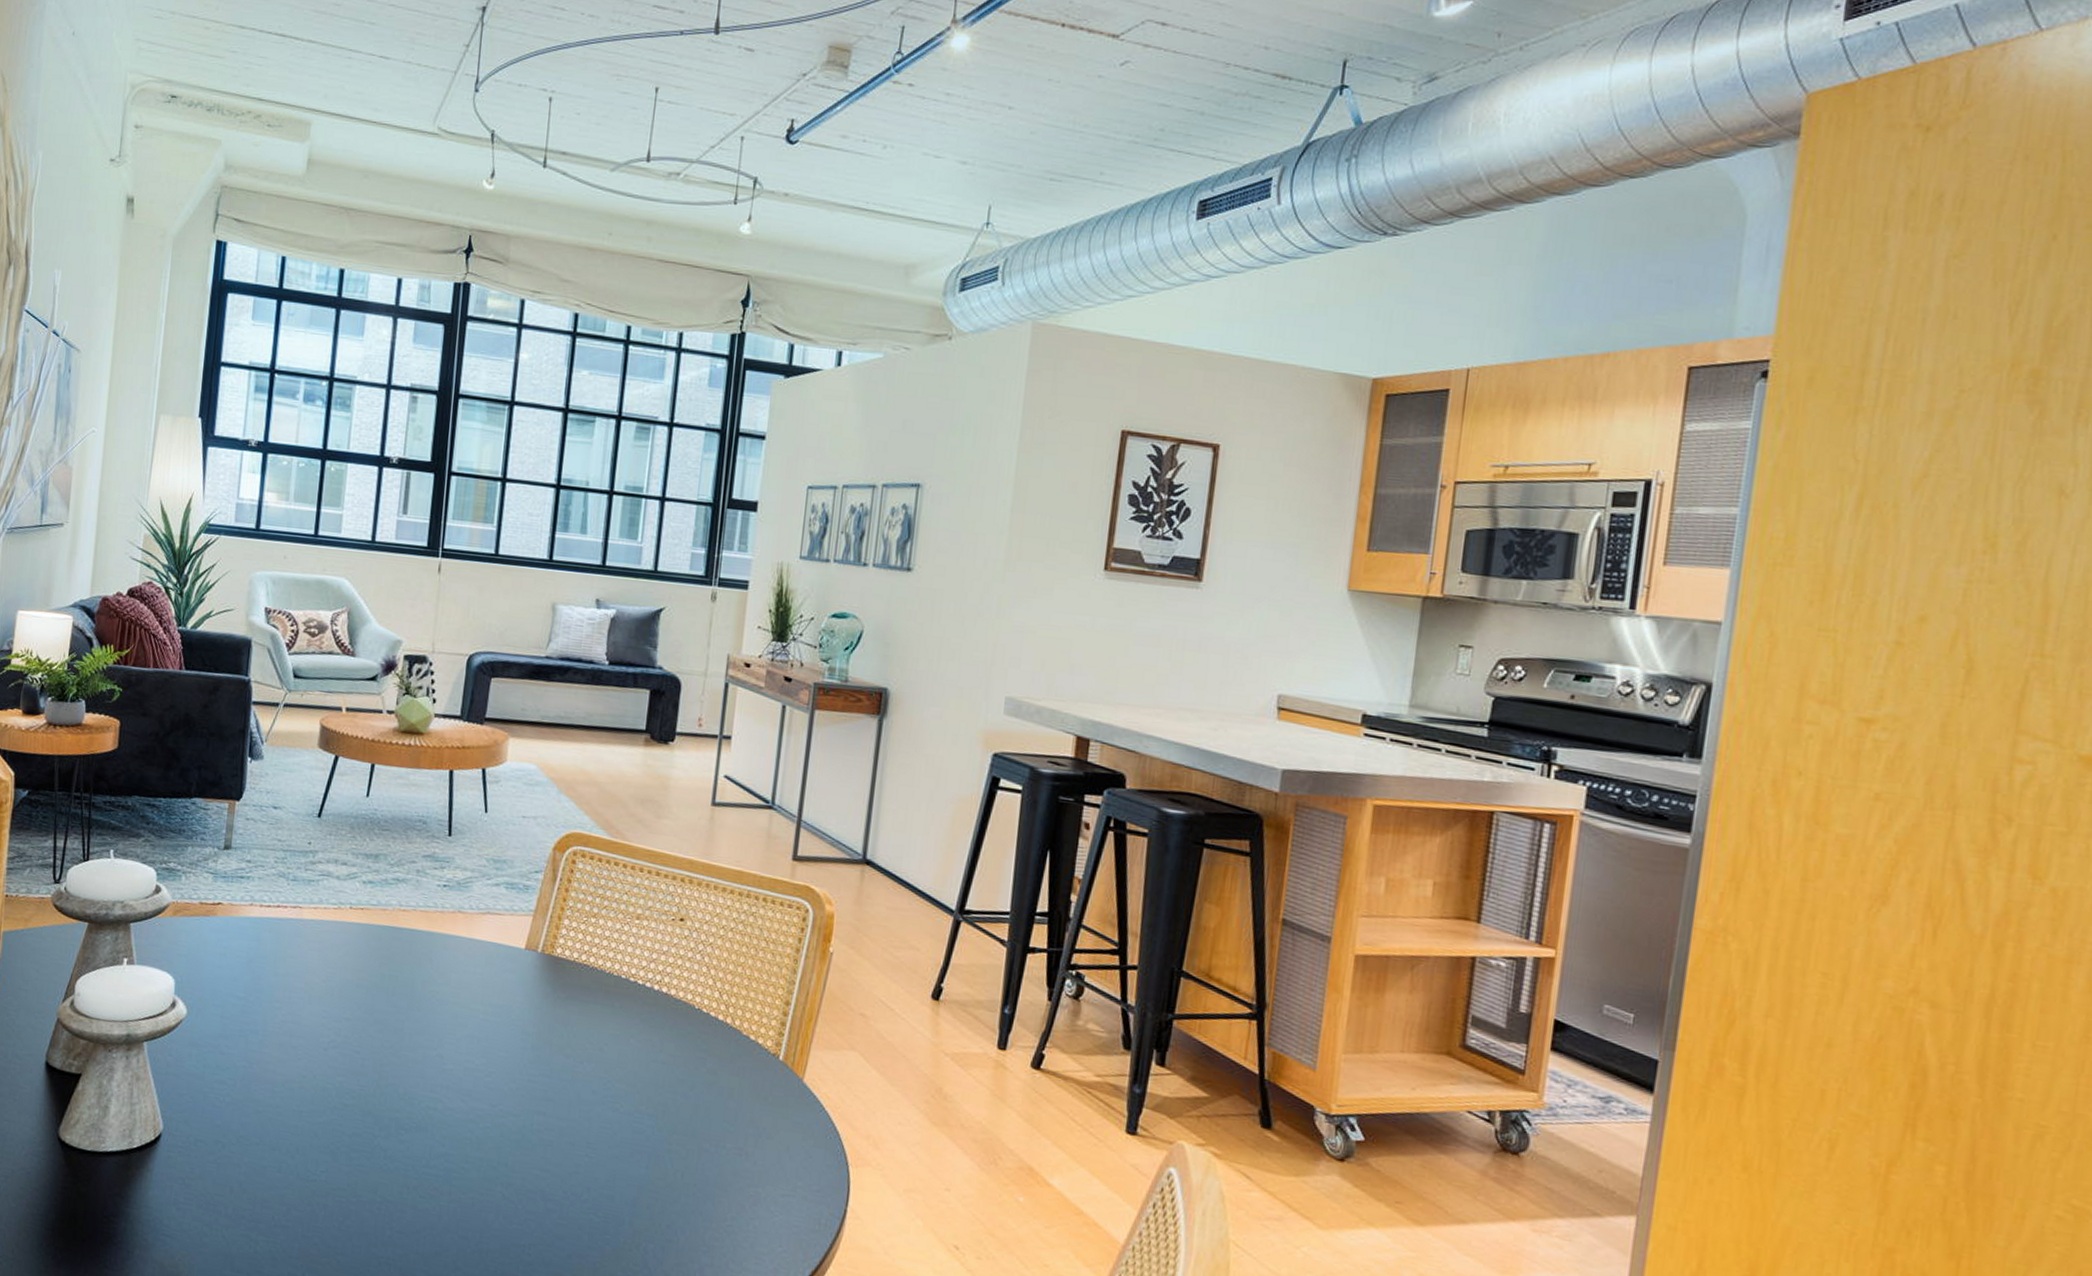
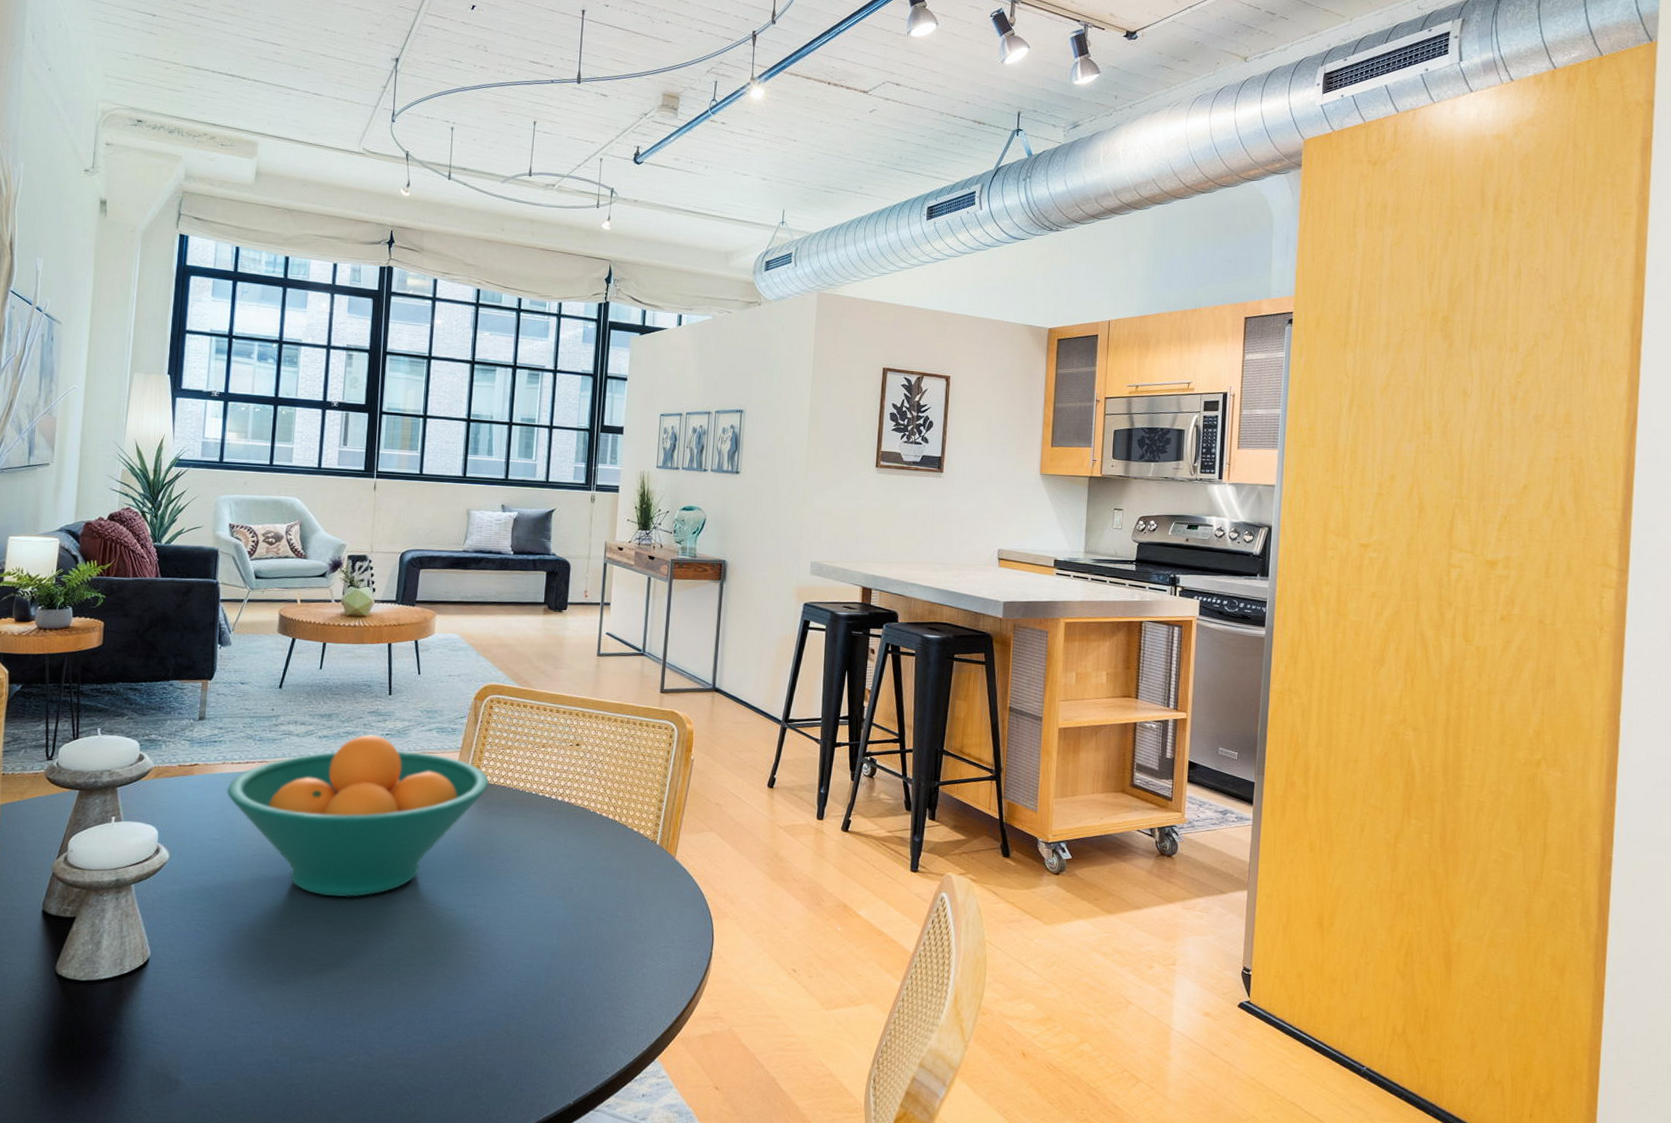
fruit bowl: none [254,884,568,1087] -> present [227,734,489,898]

